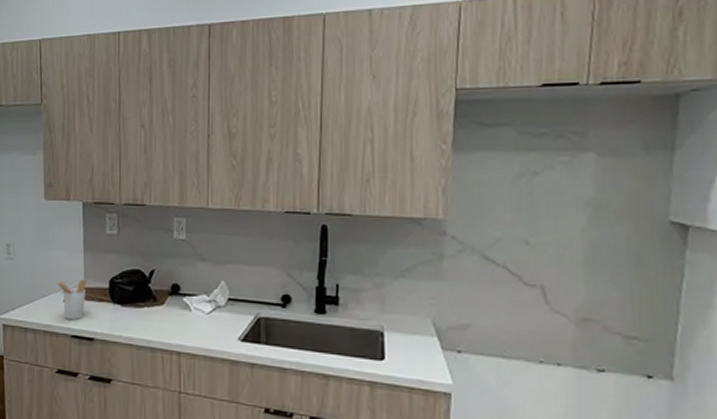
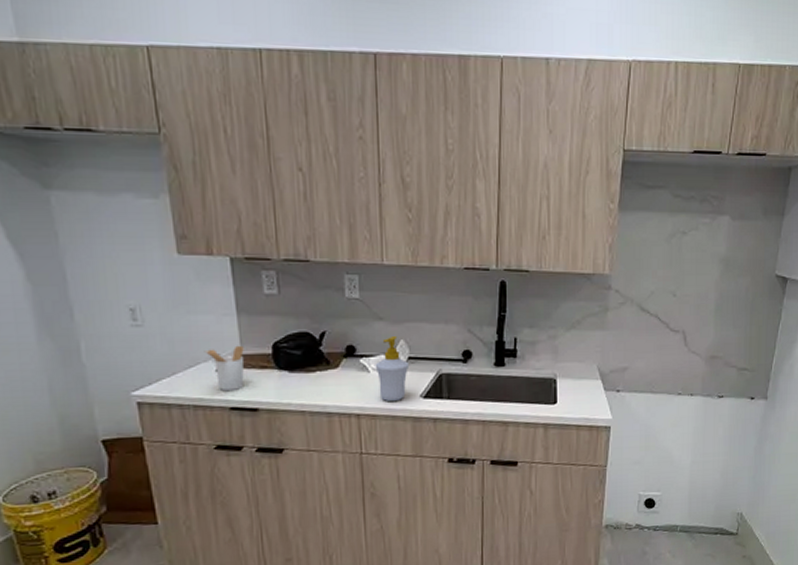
soap bottle: none [196,277,229,342] -> present [375,337,410,401]

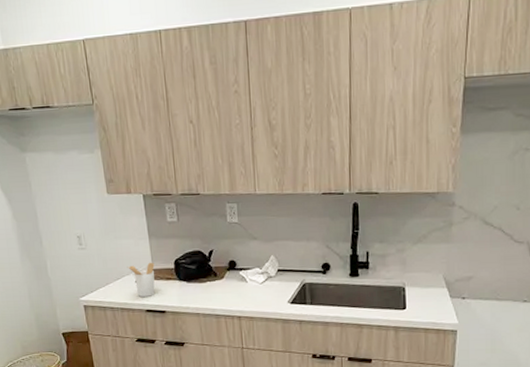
soap bottle: present [375,337,410,401] -> none [251,253,279,306]

